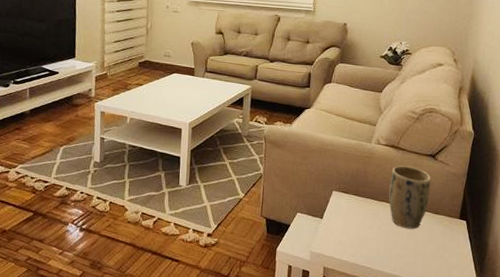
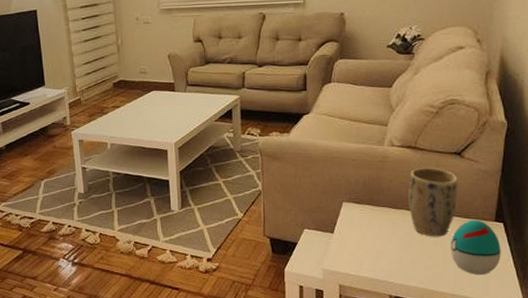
decorative egg: none [421,216,463,266] -> present [450,219,501,274]

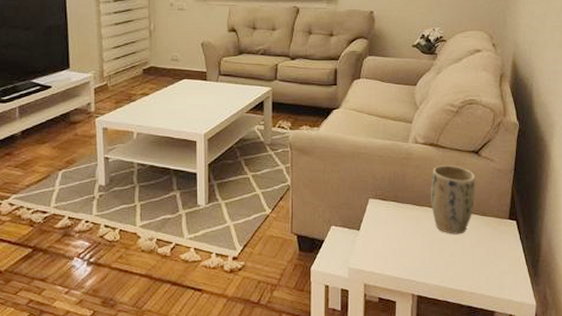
decorative egg: present [450,219,501,274] -> none [468,217,514,272]

